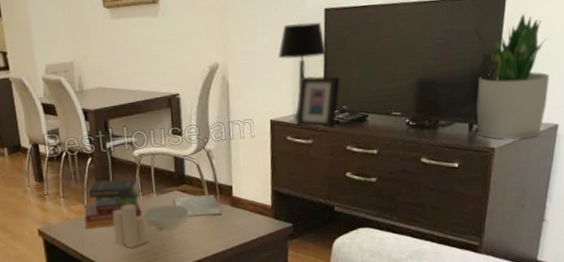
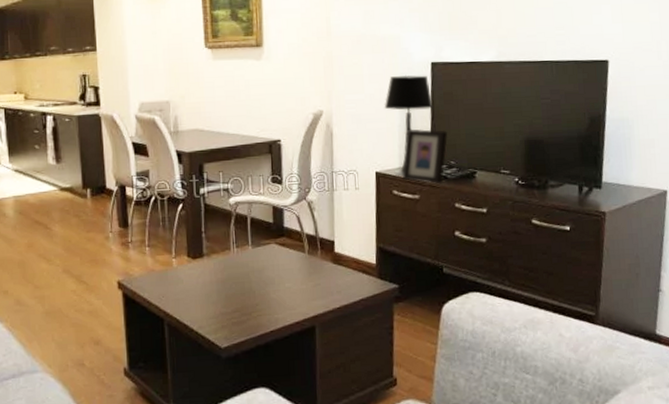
books: present [83,178,142,229] -> none [170,227,235,283]
candle: present [112,201,147,248] -> none [202,253,239,306]
bowl: present [142,205,189,231] -> none [235,259,287,288]
magazine: present [173,194,222,217] -> none [270,249,323,274]
planter: present [474,13,550,140] -> none [579,79,656,205]

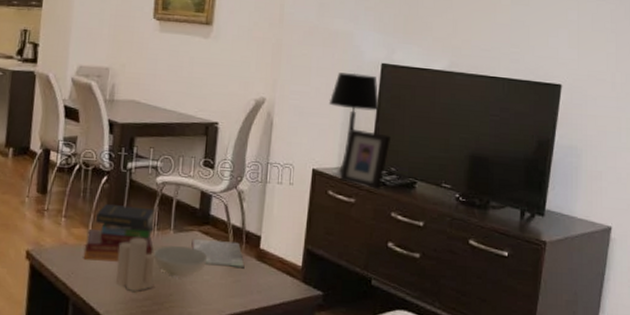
books: none [170,227,235,283] -> present [83,203,155,262]
candle: none [202,253,239,306] -> present [116,234,155,291]
bowl: none [235,259,287,288] -> present [153,246,208,278]
magazine: none [270,249,323,274] -> present [192,239,245,269]

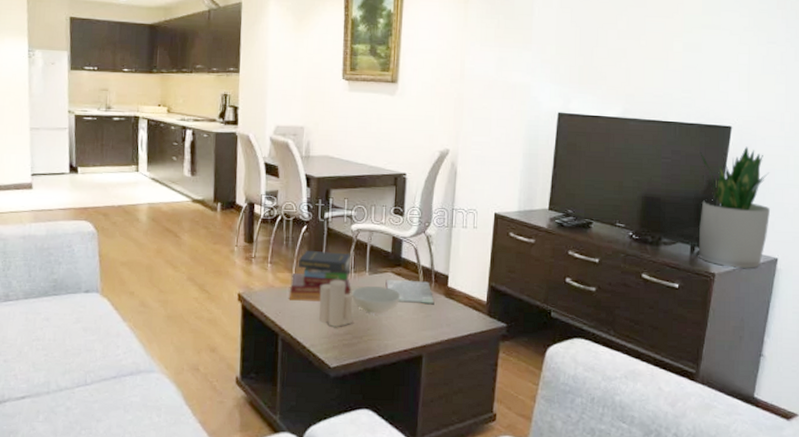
table lamp: present [328,72,379,177] -> none [508,122,556,220]
picture frame: present [339,128,390,191] -> none [519,175,567,231]
planter: none [529,106,603,237] -> present [699,146,771,269]

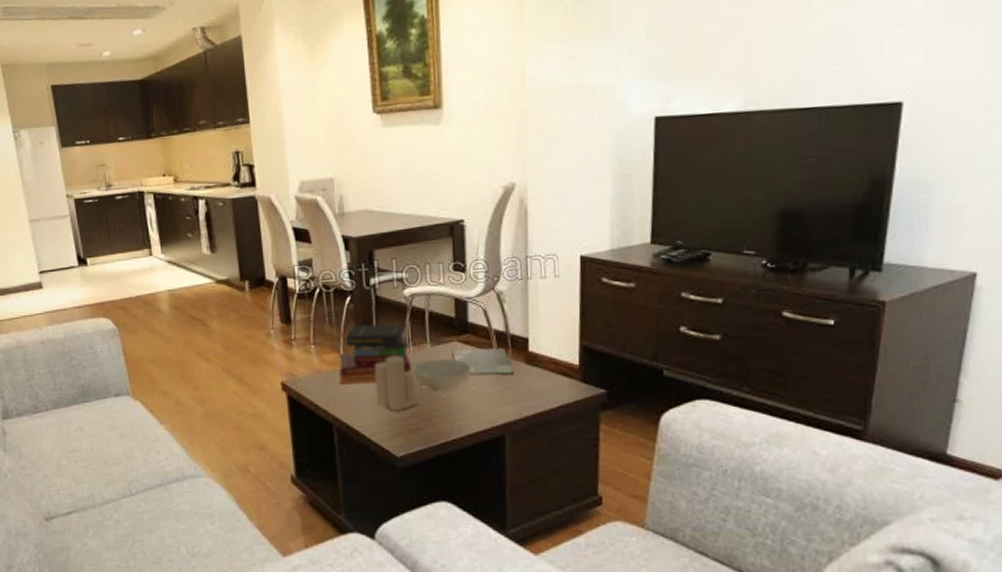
planter: present [699,146,771,269] -> none [857,126,965,292]

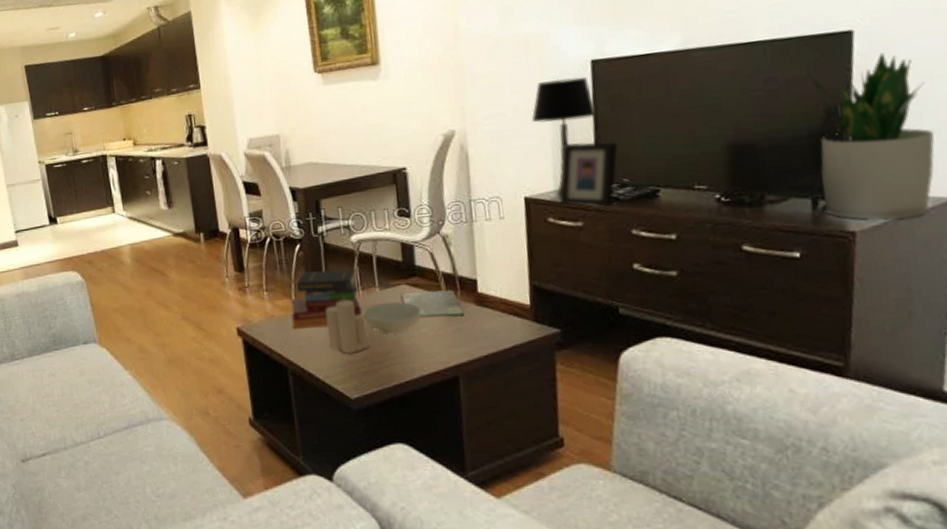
table lamp: none [592,133,656,261] -> present [531,76,596,201]
picture frame: none [613,201,674,270] -> present [559,141,618,208]
planter: none [857,126,965,292] -> present [807,52,935,221]

